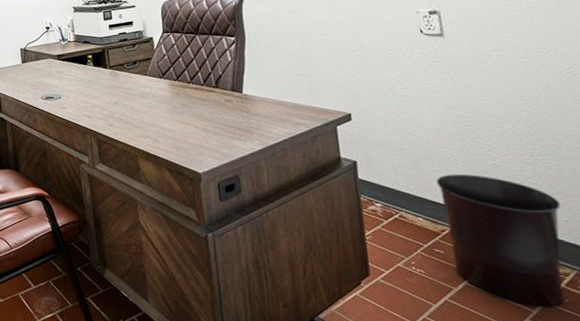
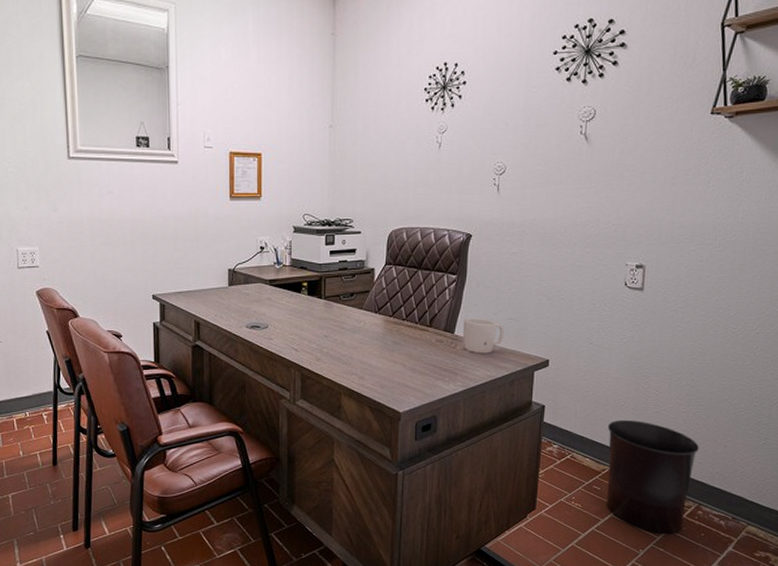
mug: none [250,75,296,111] -> present [463,317,505,354]

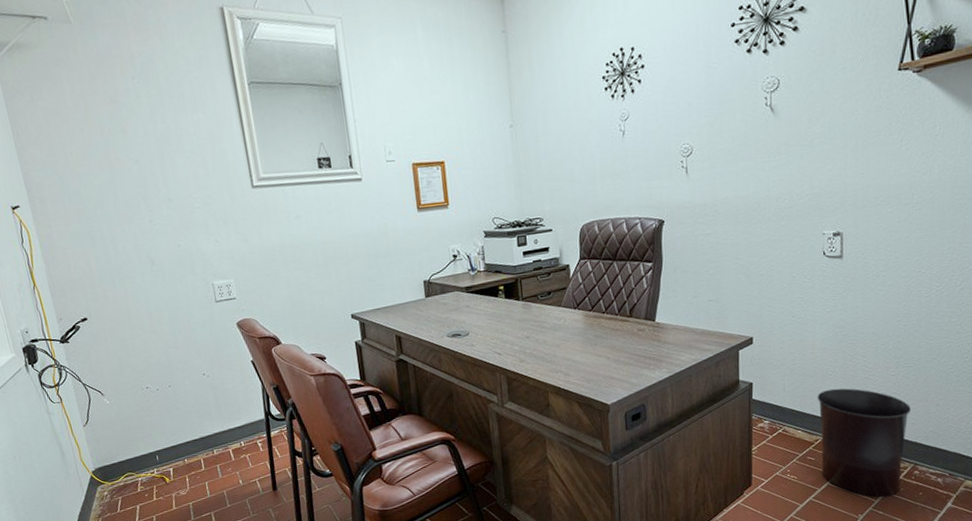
mug: present [463,317,505,354] -> none [663,302,706,339]

